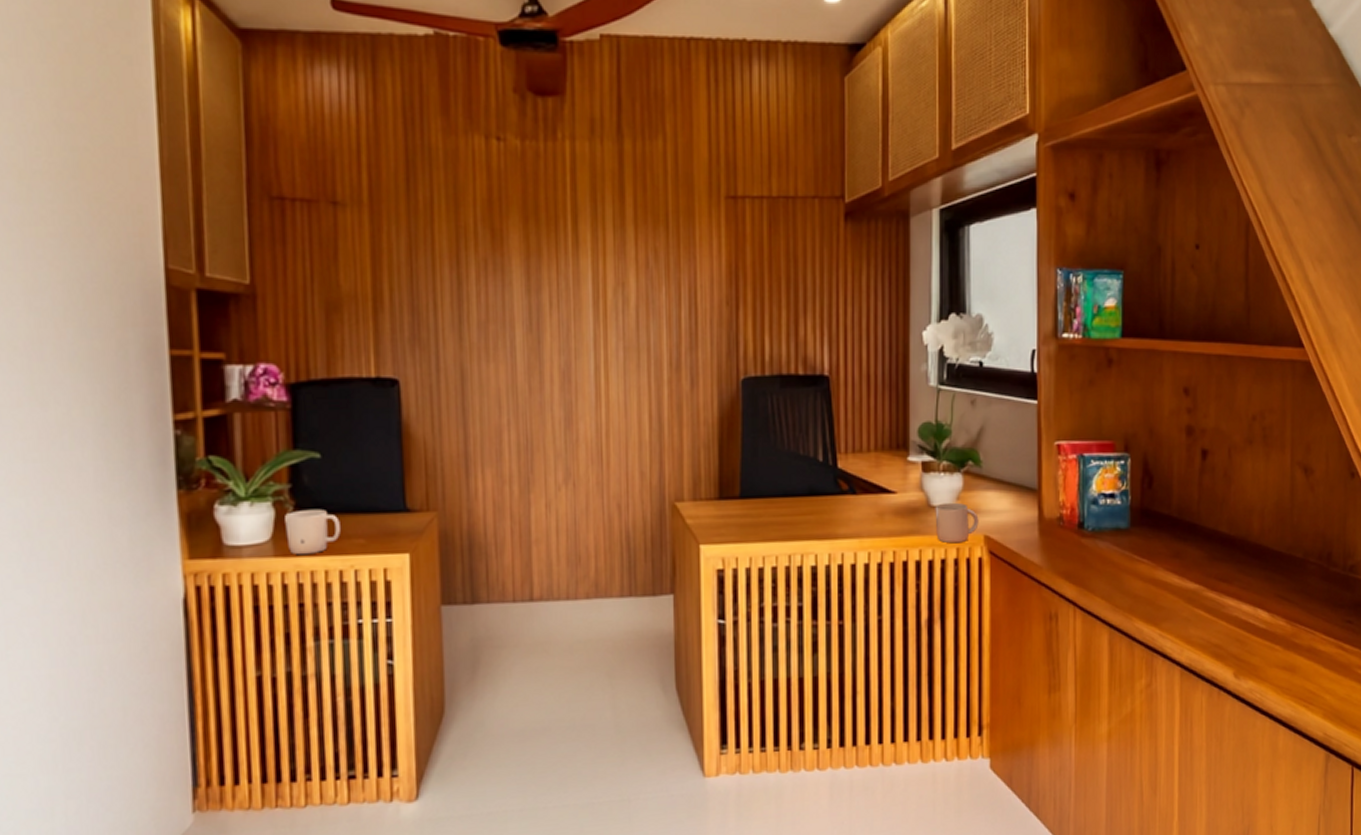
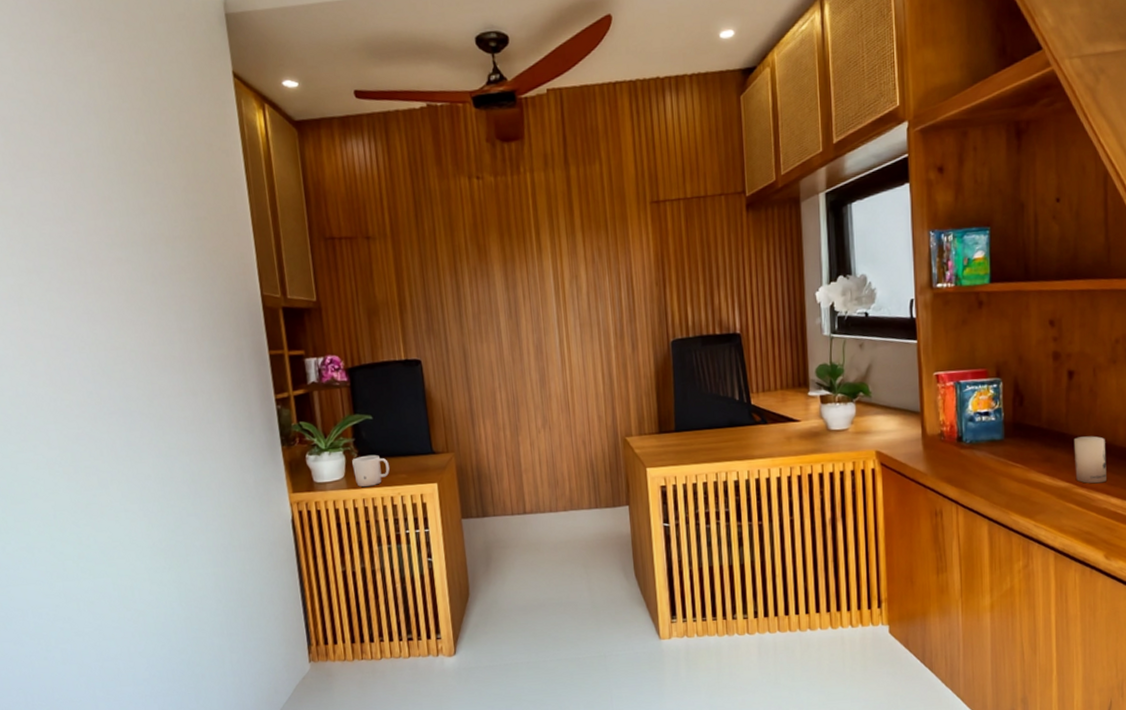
mug: present [935,502,979,544] -> none [833,426,871,459]
candle: none [1205,529,1239,587] -> present [1074,436,1106,484]

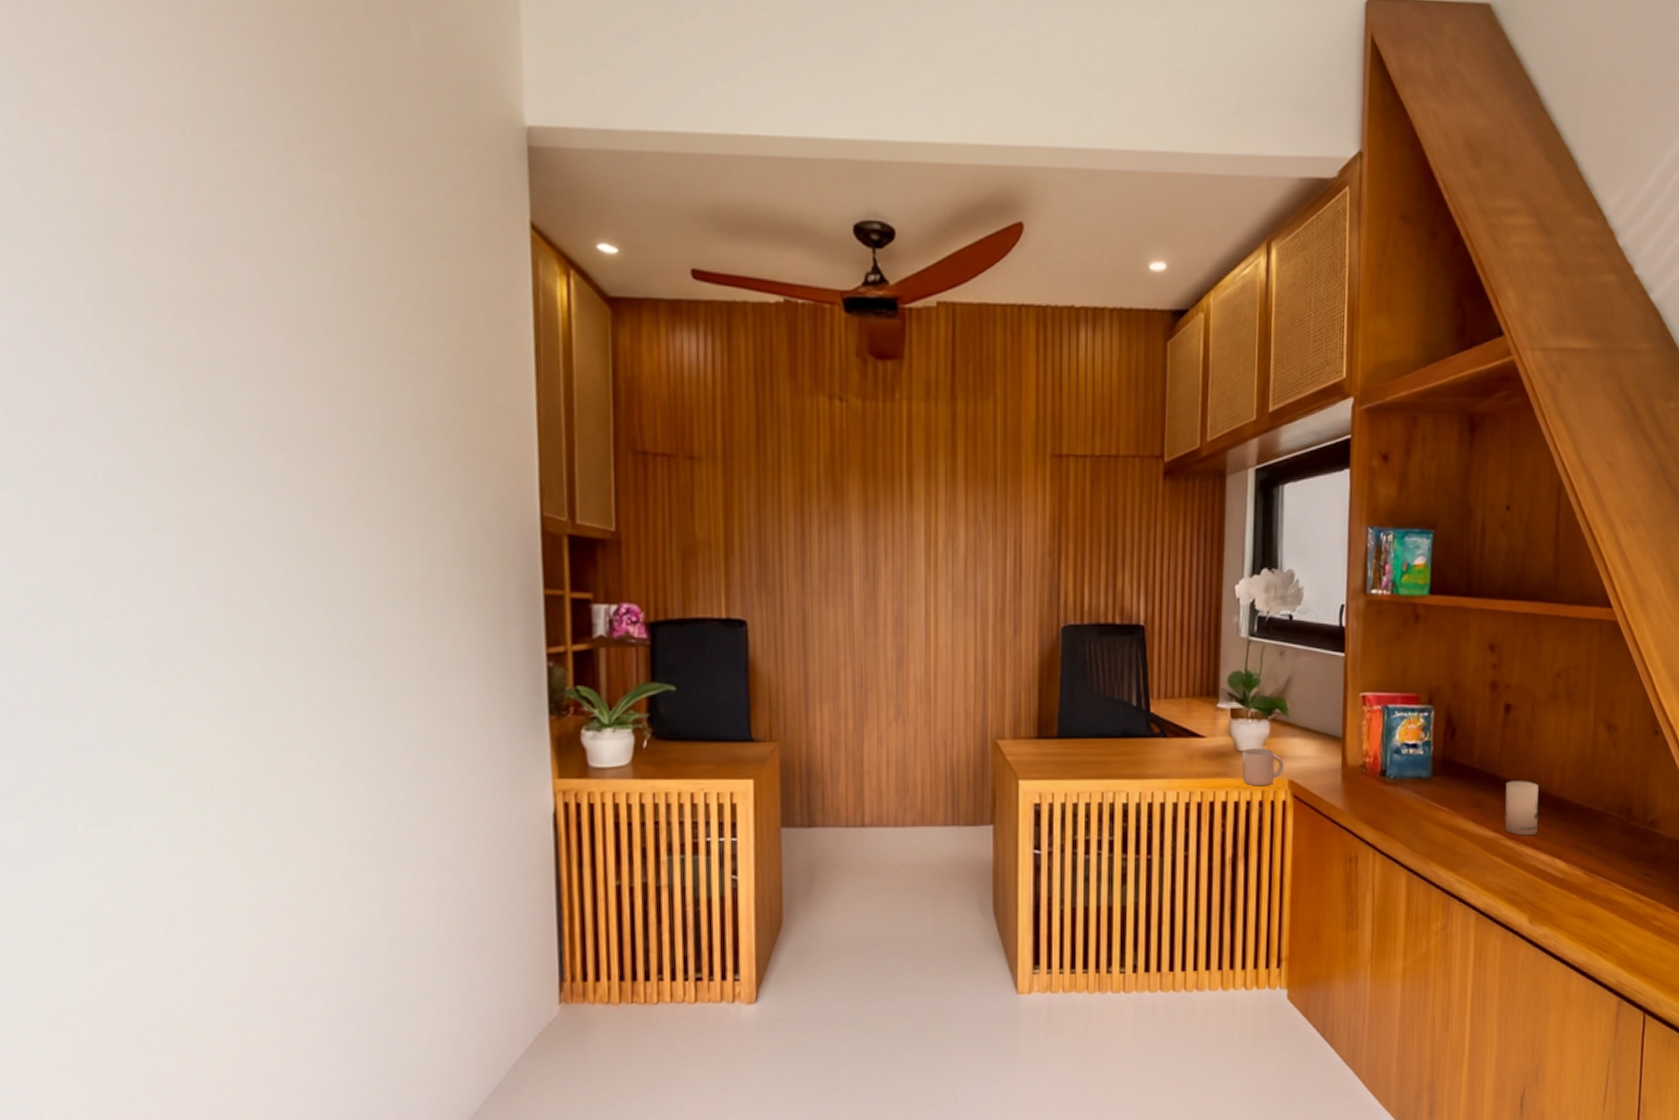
mug: present [352,454,390,488] -> none [643,736,692,778]
mug: none [833,426,871,459] -> present [1241,747,1284,787]

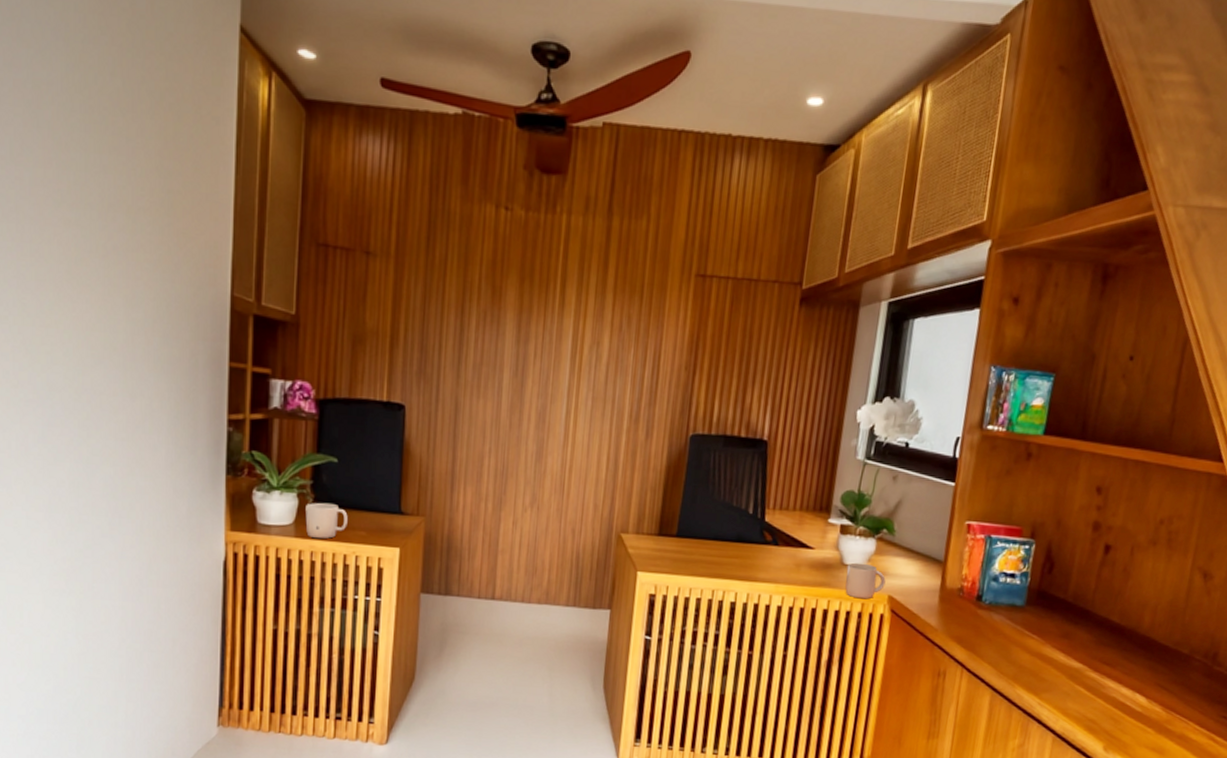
mug: none [643,736,692,778] -> present [305,502,348,539]
candle: present [1504,781,1539,836] -> none [1091,617,1129,670]

